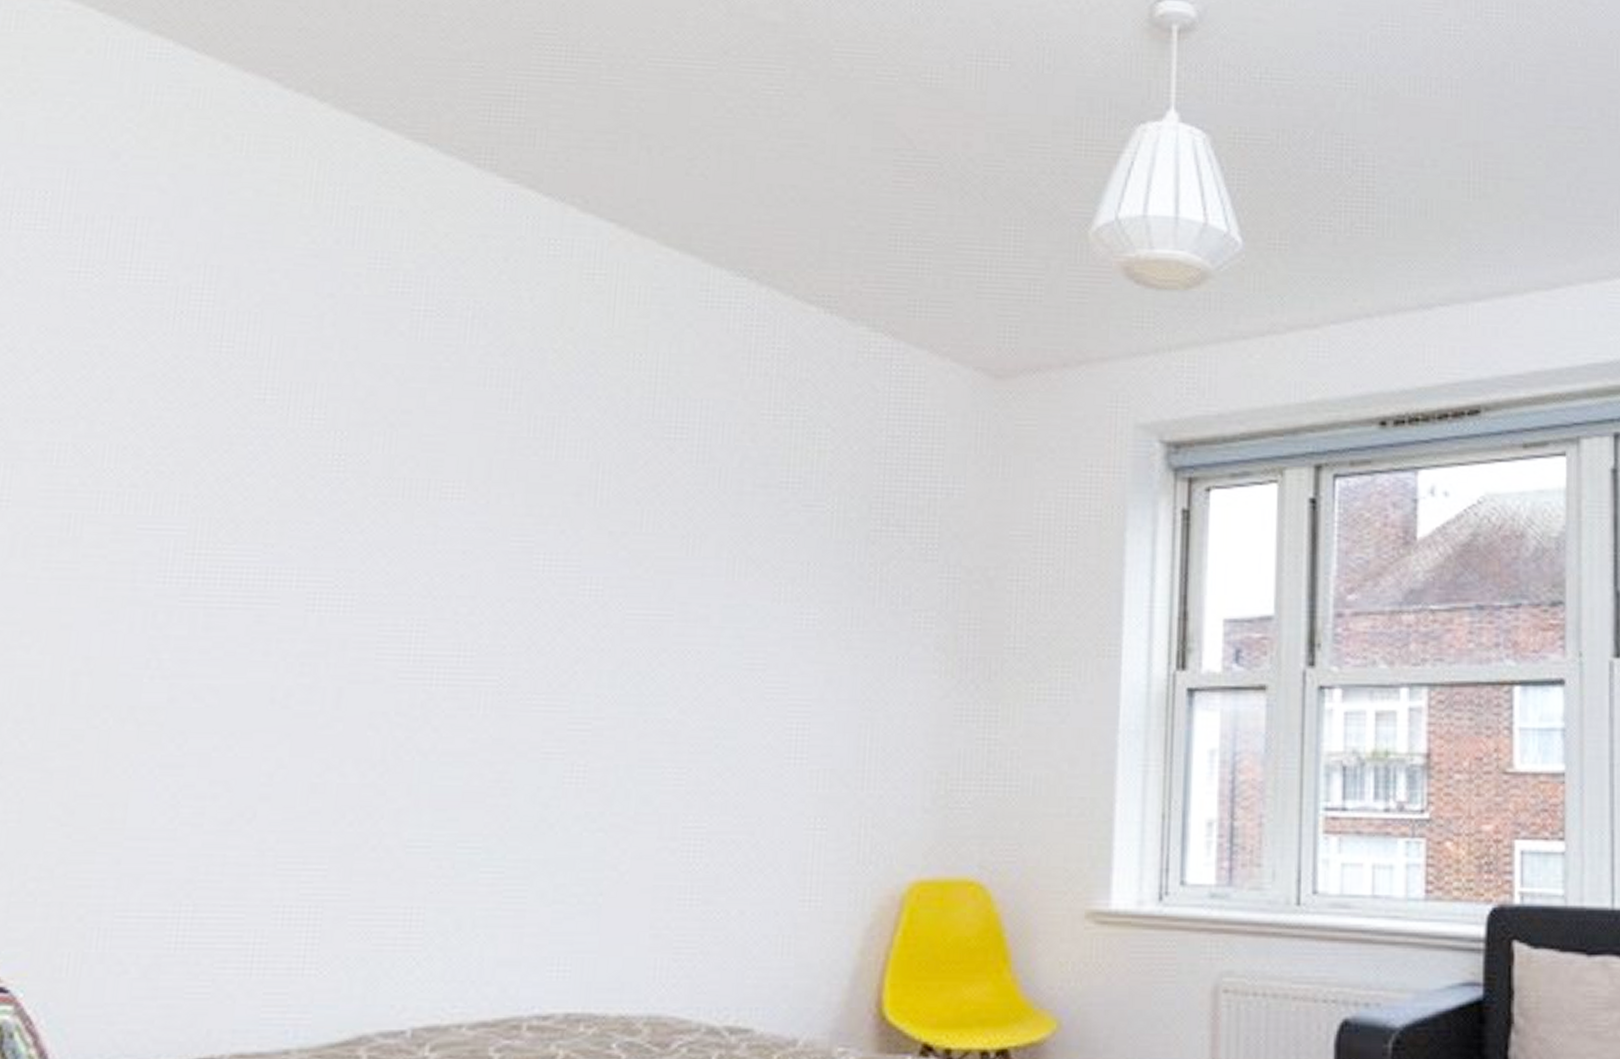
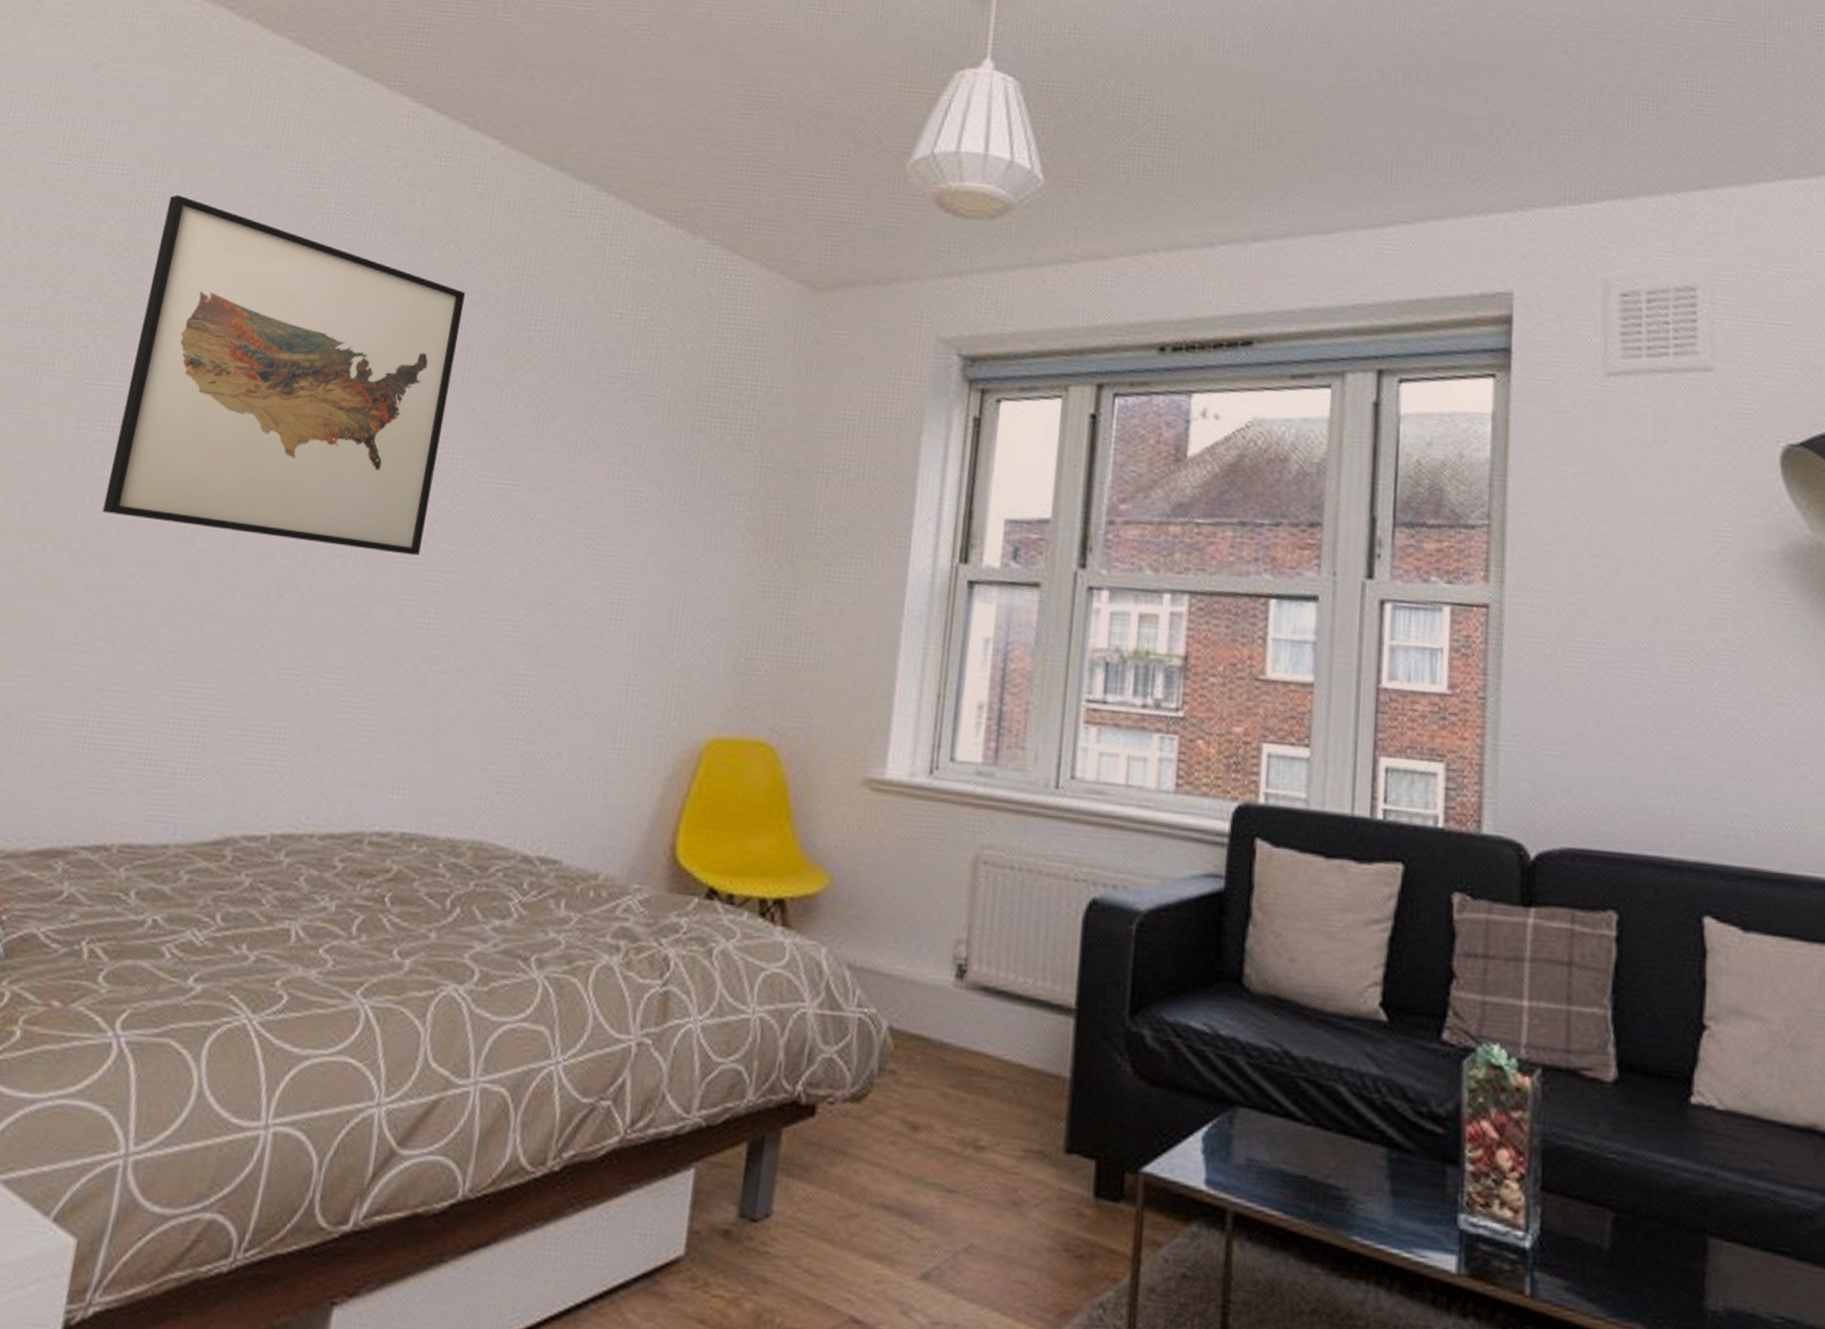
wall art: none [173,302,591,702] -> present [102,195,466,556]

